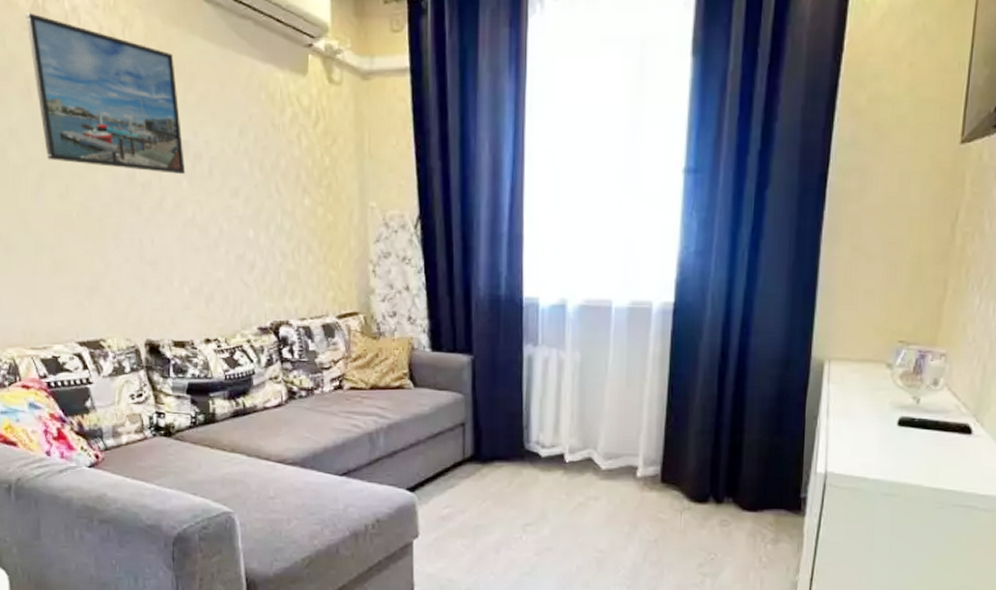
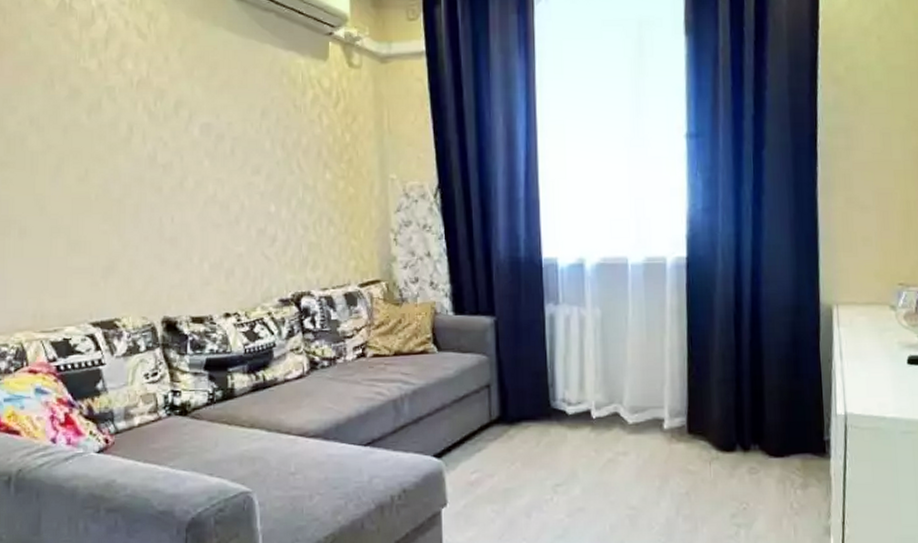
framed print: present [25,13,186,175] -> none [52,10,208,155]

